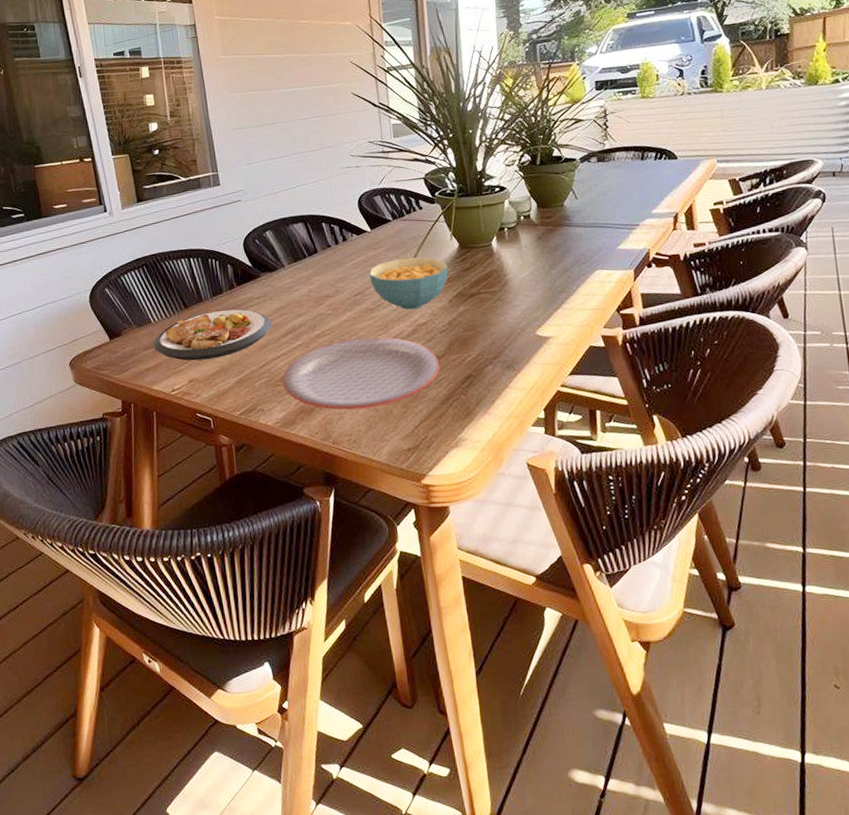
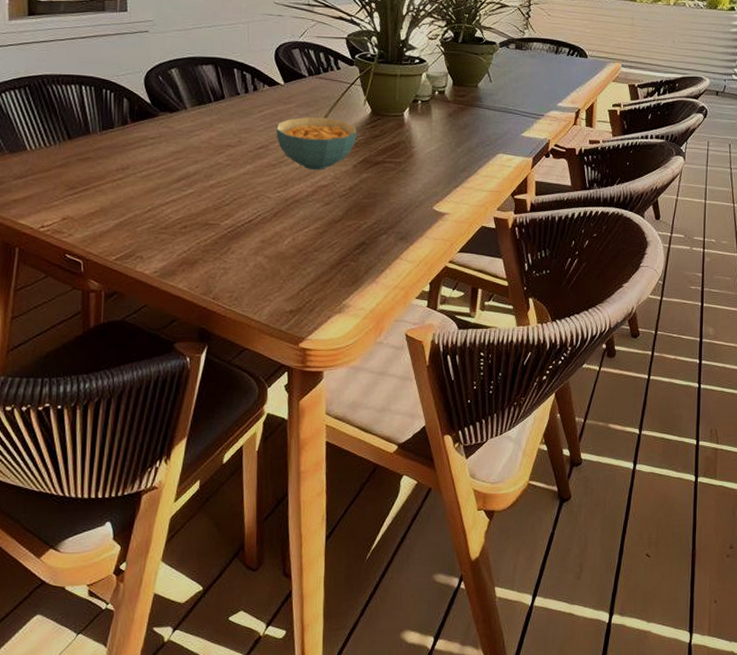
plate: present [153,309,272,361] -> none [25,146,164,198]
plate: present [282,337,440,410] -> none [167,193,335,266]

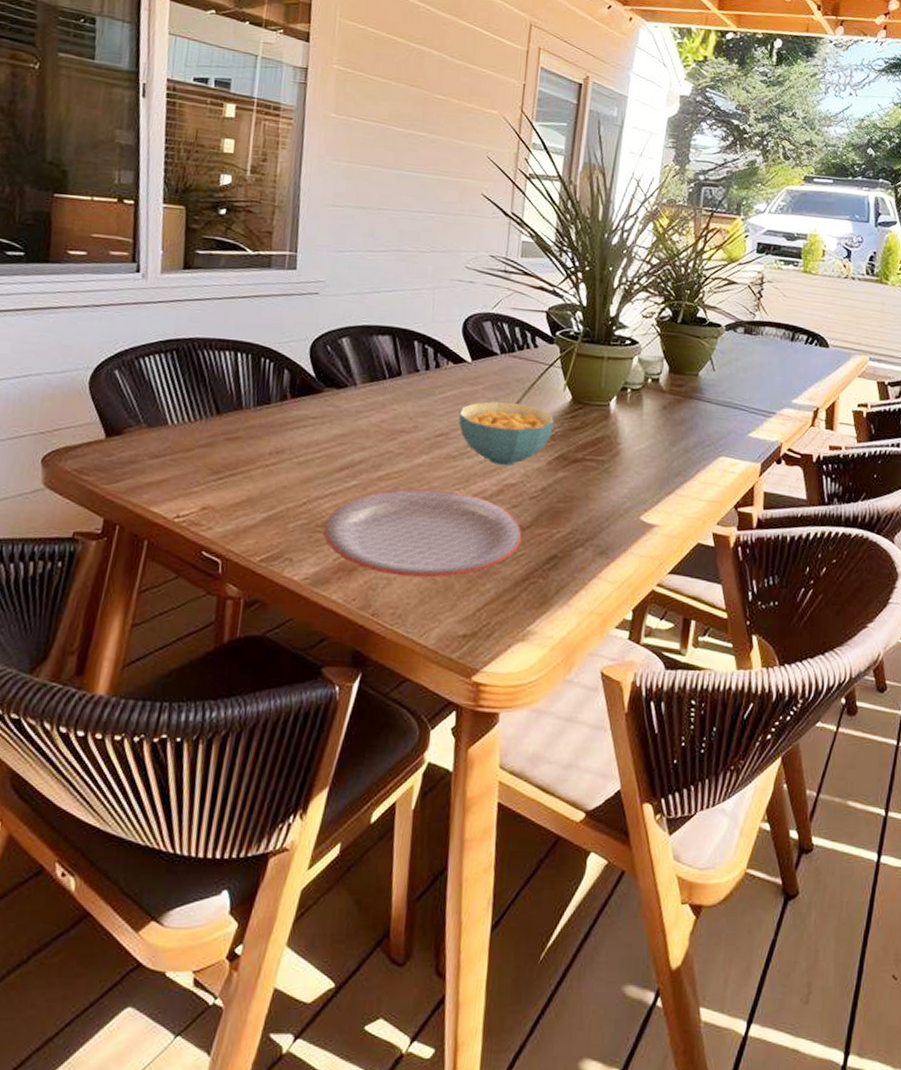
plate: none [167,193,335,266] -> present [323,488,522,578]

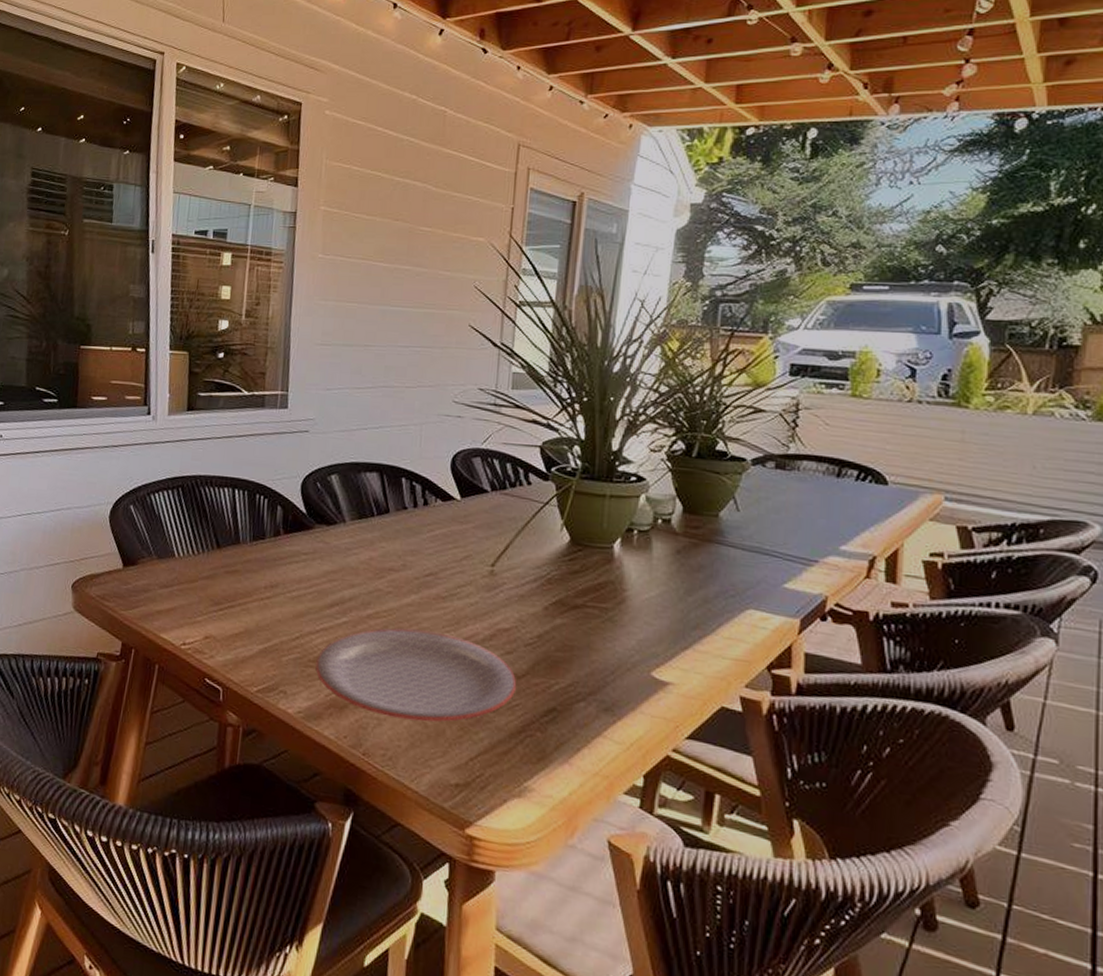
cereal bowl: present [458,401,554,466] -> none [448,540,551,610]

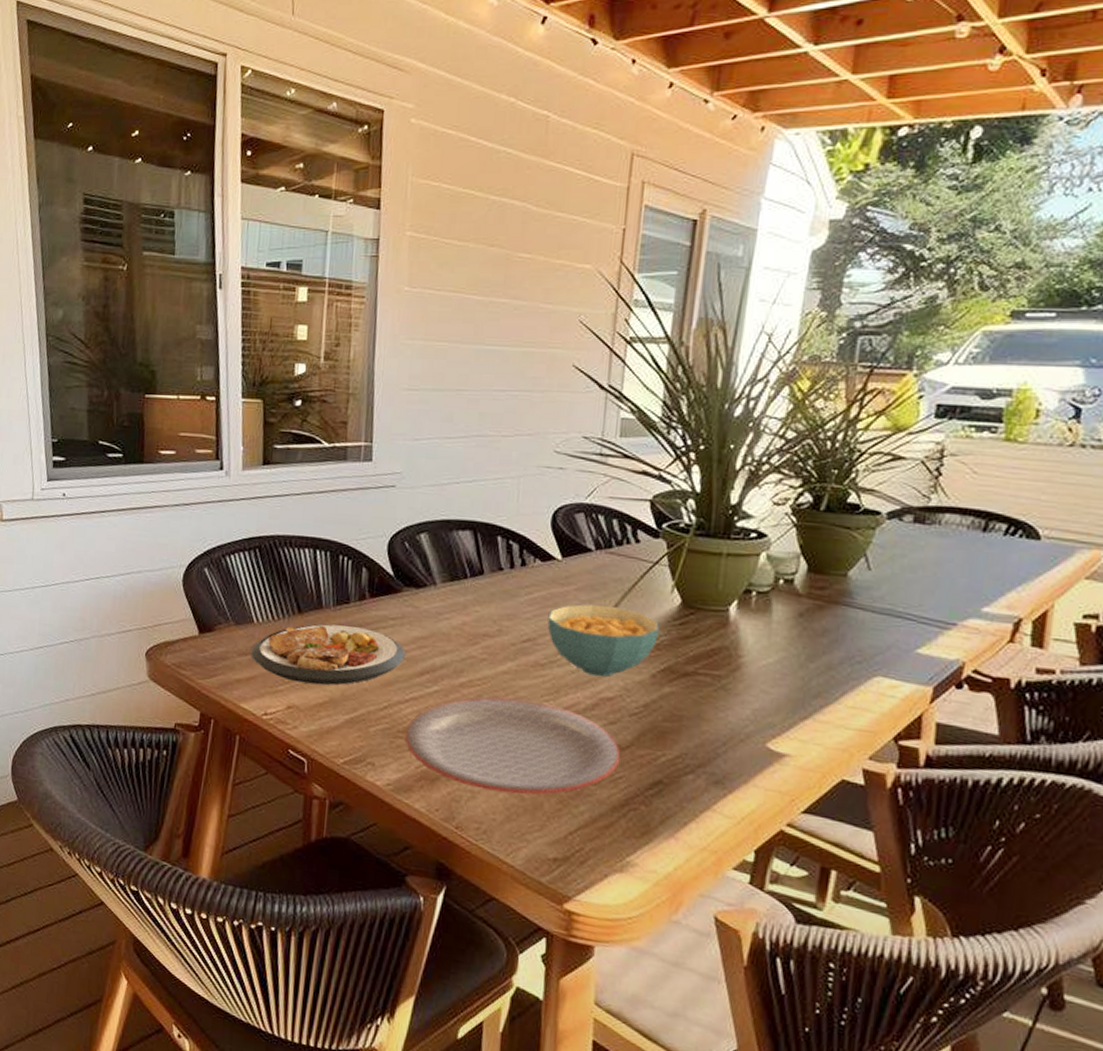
plate: none [171,558,317,617] -> present [250,624,406,686]
cereal bowl: none [448,540,551,610] -> present [547,604,659,677]

